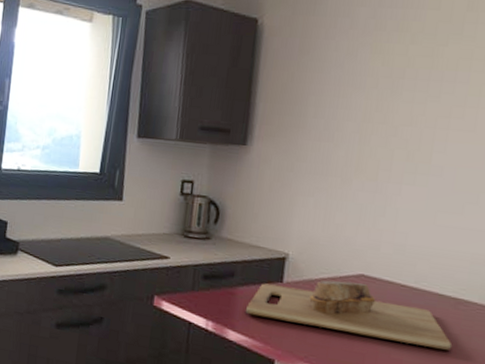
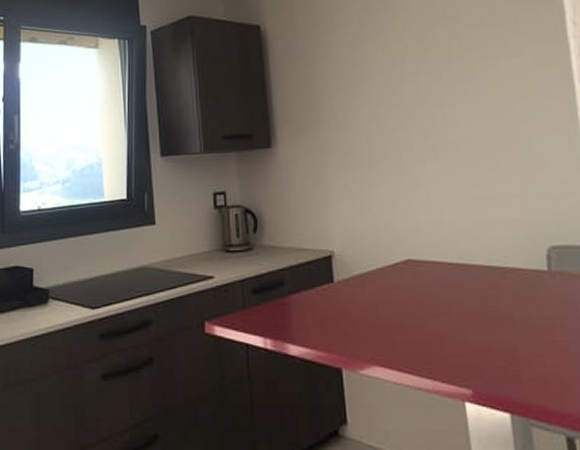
cutting board: present [245,280,453,350] -> none [301,269,511,324]

